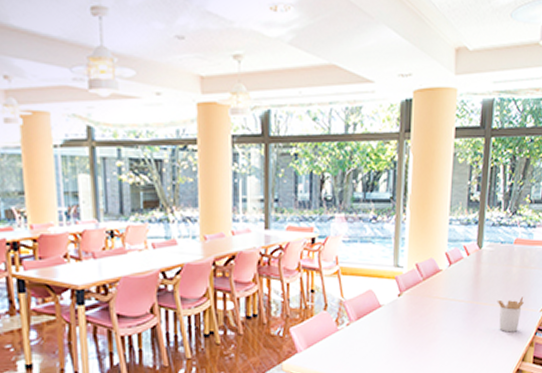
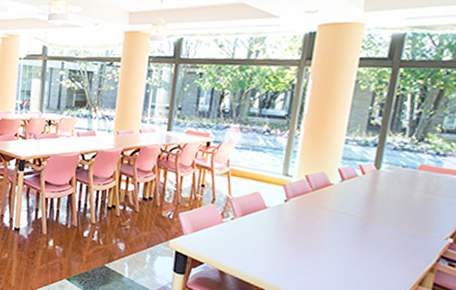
utensil holder: present [497,297,524,333] -> none [393,221,426,255]

